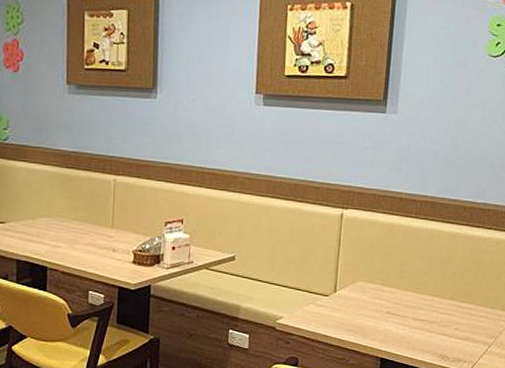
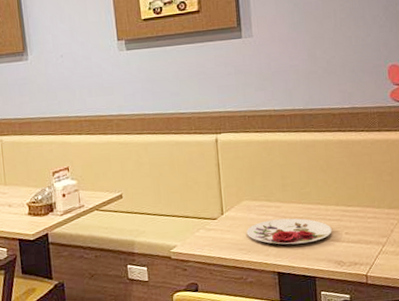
plate: none [356,305,442,333] -> present [246,218,332,245]

